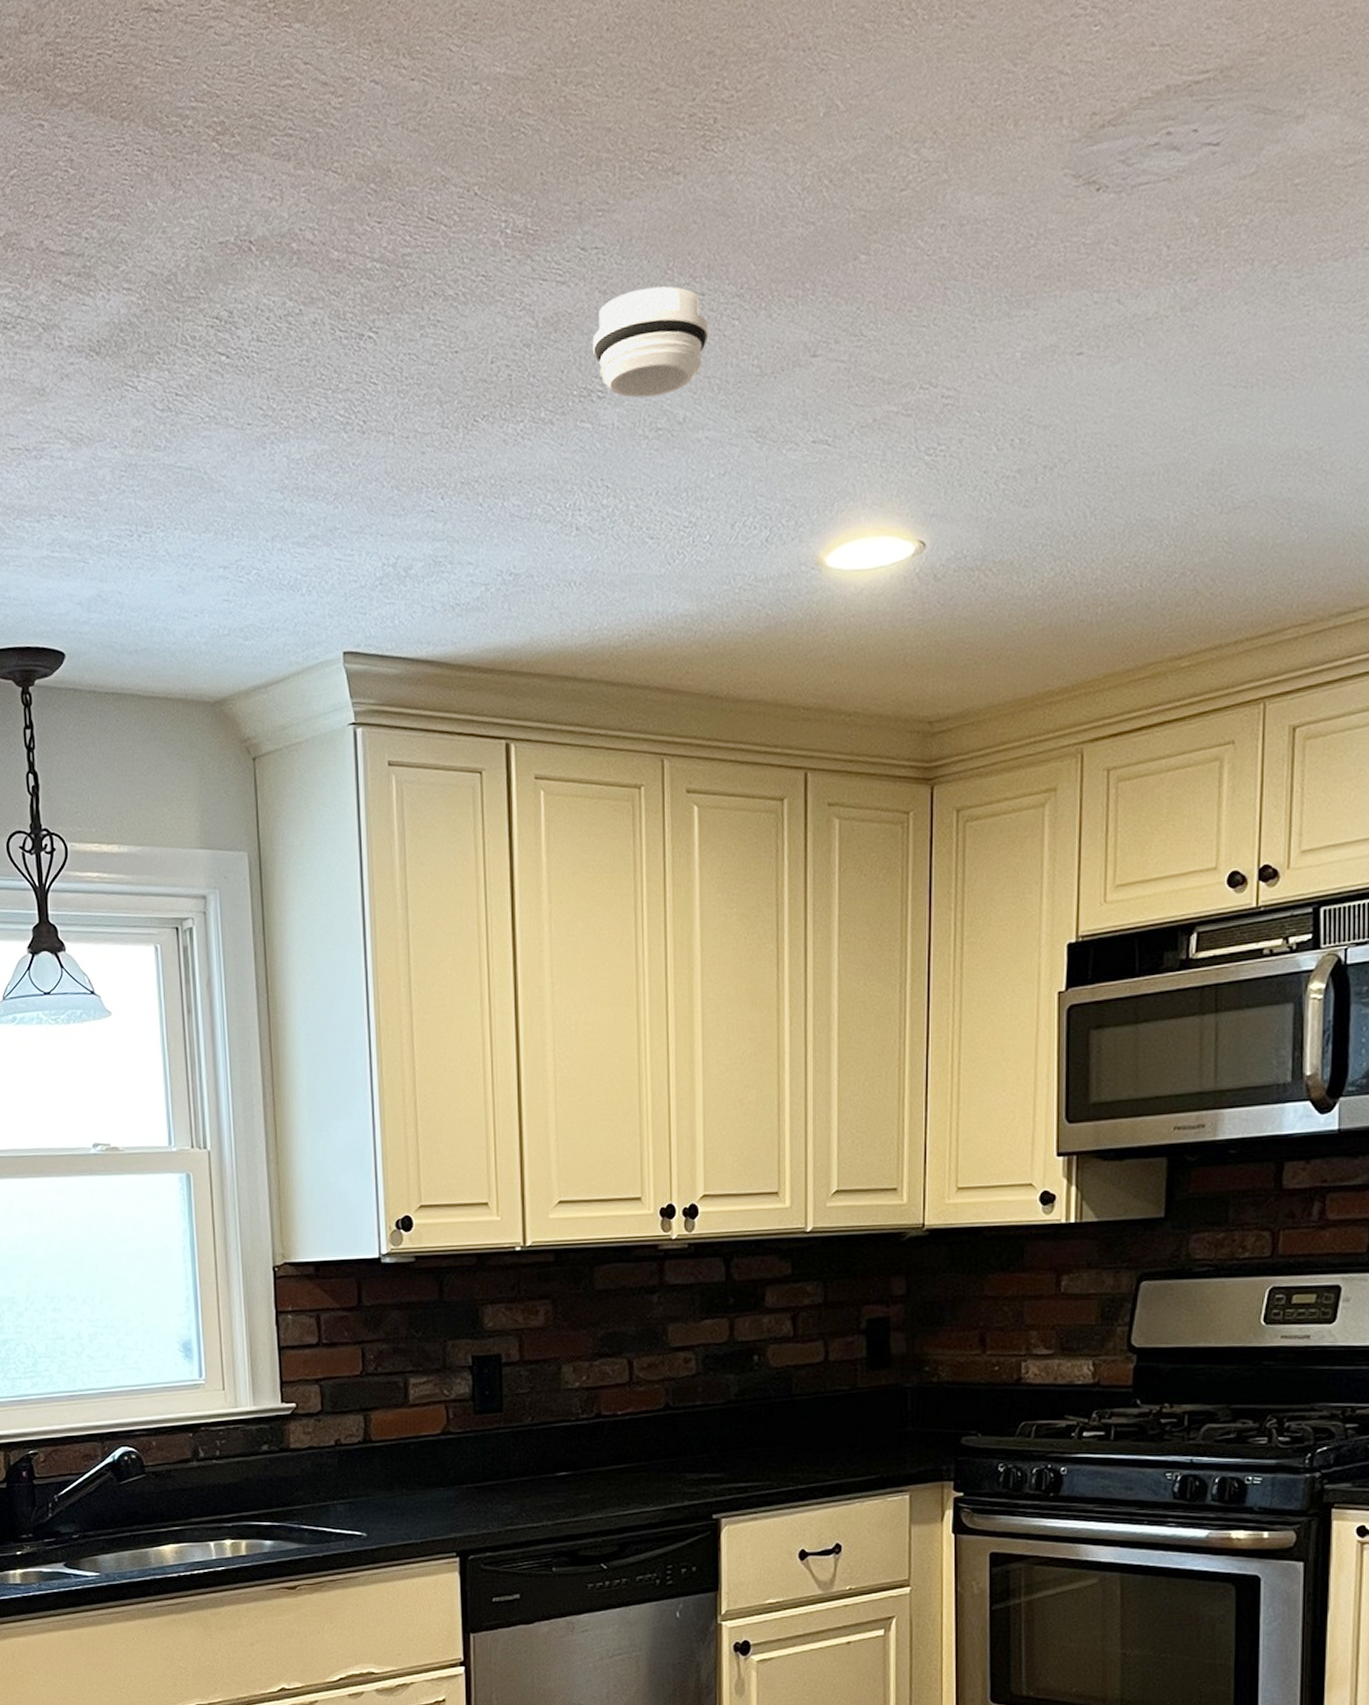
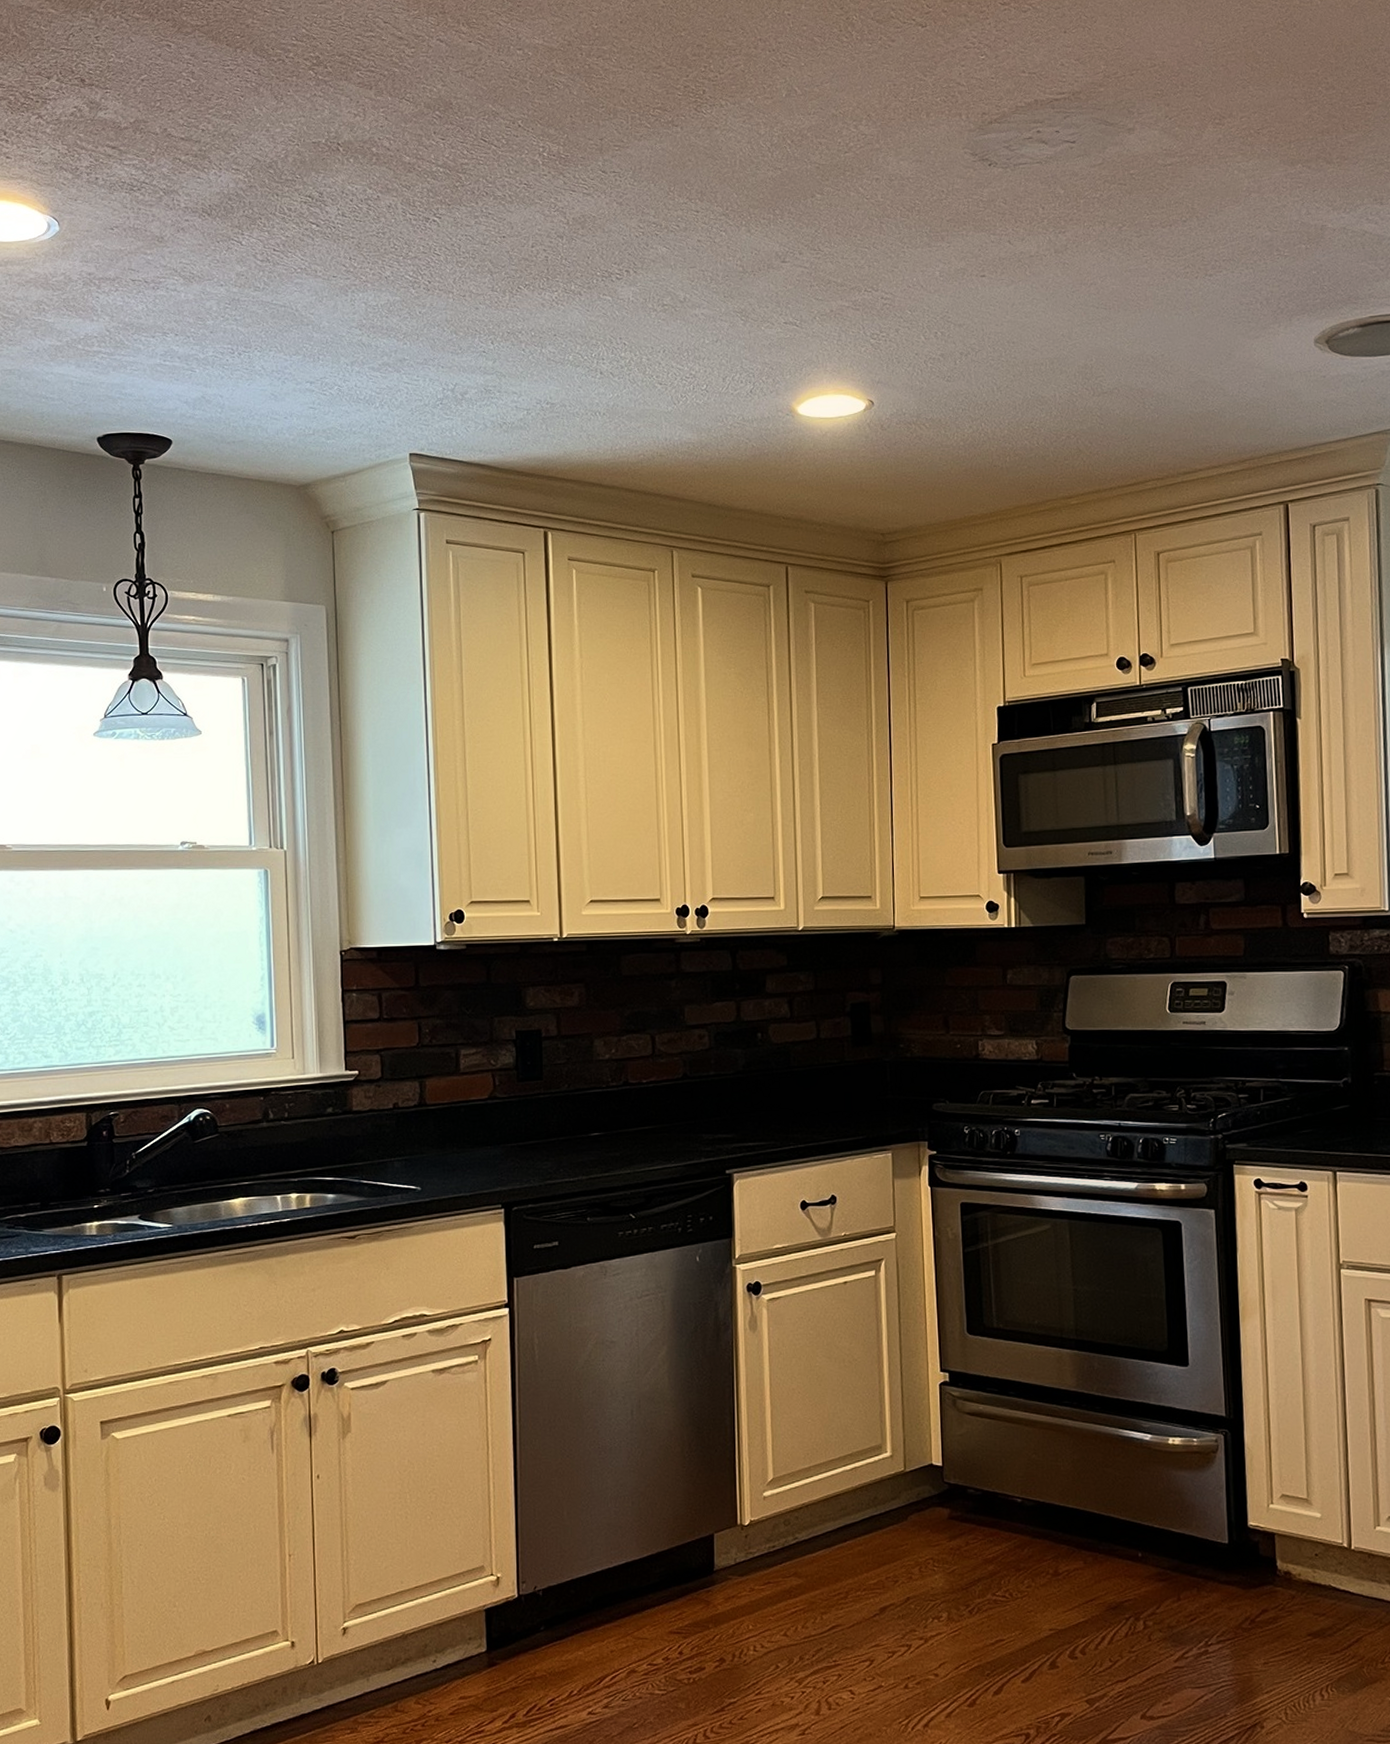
smoke detector: present [592,286,709,398] -> none [611,203,703,281]

